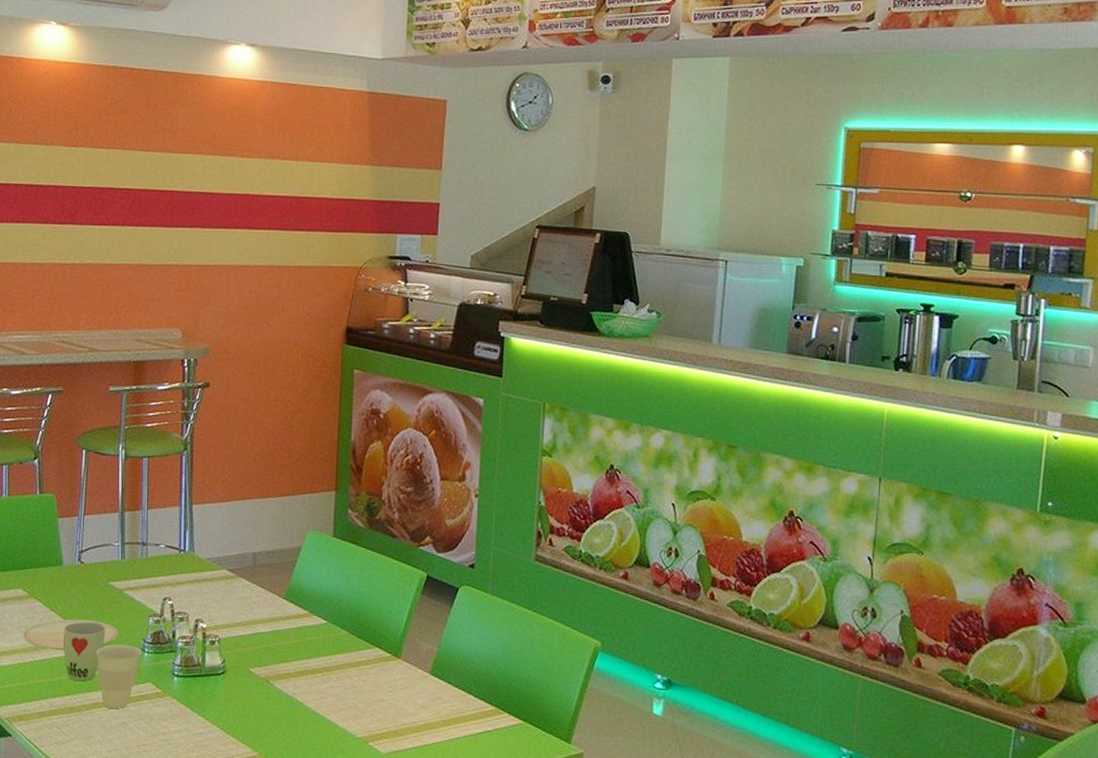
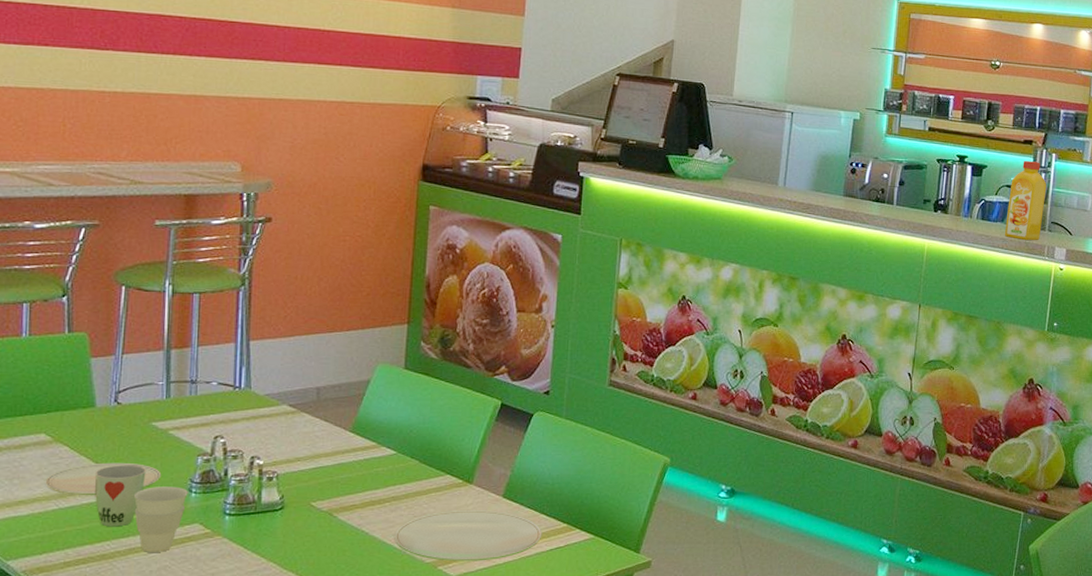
plate: none [327,684,471,740] -> present [394,509,543,562]
juice bottle: none [982,308,1035,404] -> present [1004,160,1047,241]

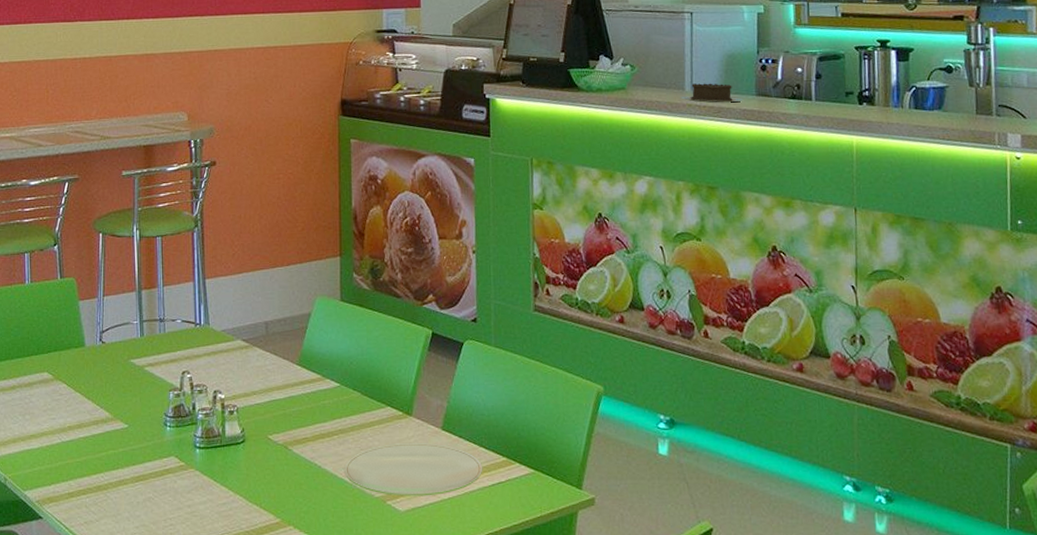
plate: present [45,462,162,496] -> none [50,398,141,430]
cup: present [94,465,146,527] -> none [88,400,129,460]
cup: present [133,486,188,552] -> none [119,420,164,484]
chocolate cake: none [772,180,831,201] -> present [680,83,743,104]
juice bottle: present [1004,160,1047,241] -> none [943,38,988,129]

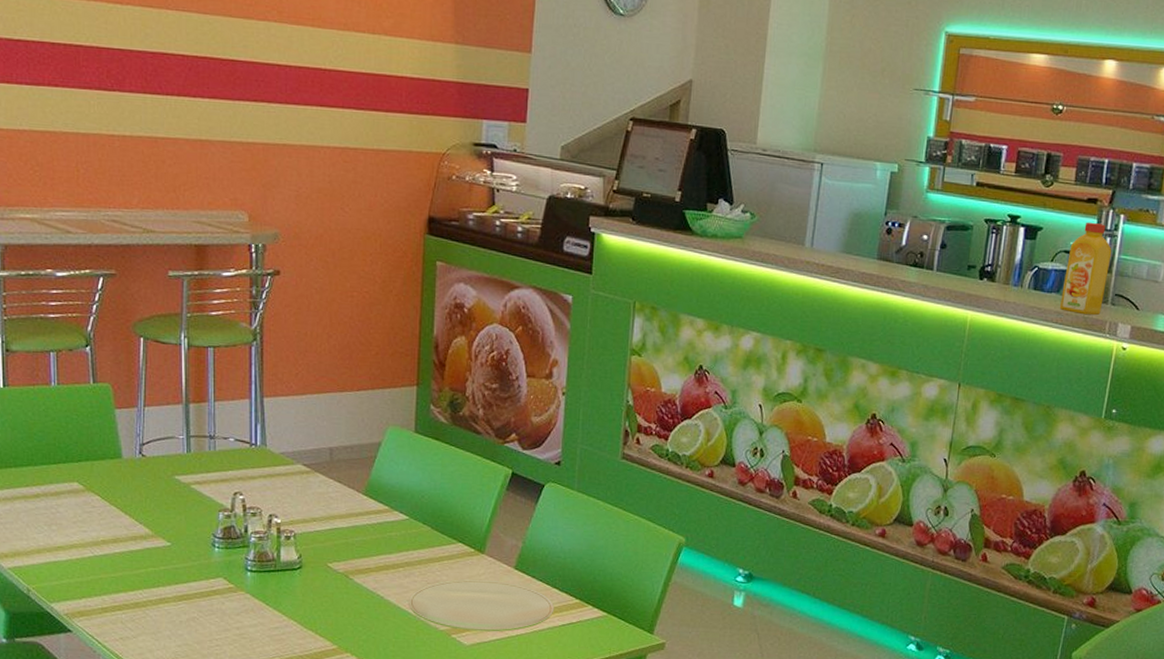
chocolate cake: present [680,83,743,104] -> none [798,240,863,265]
juice bottle: none [943,38,988,129] -> present [1059,222,1112,316]

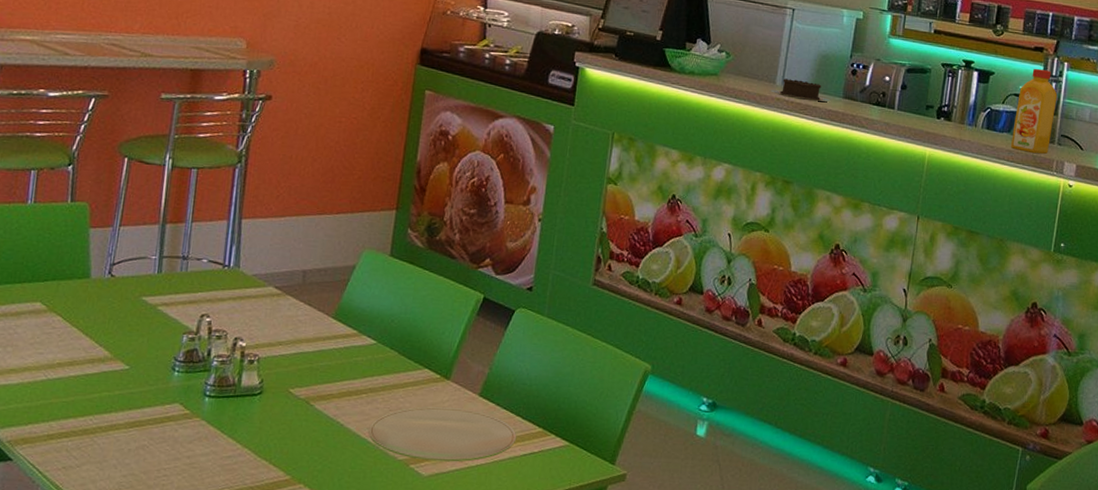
chocolate cake: none [798,240,863,265] -> present [770,78,830,102]

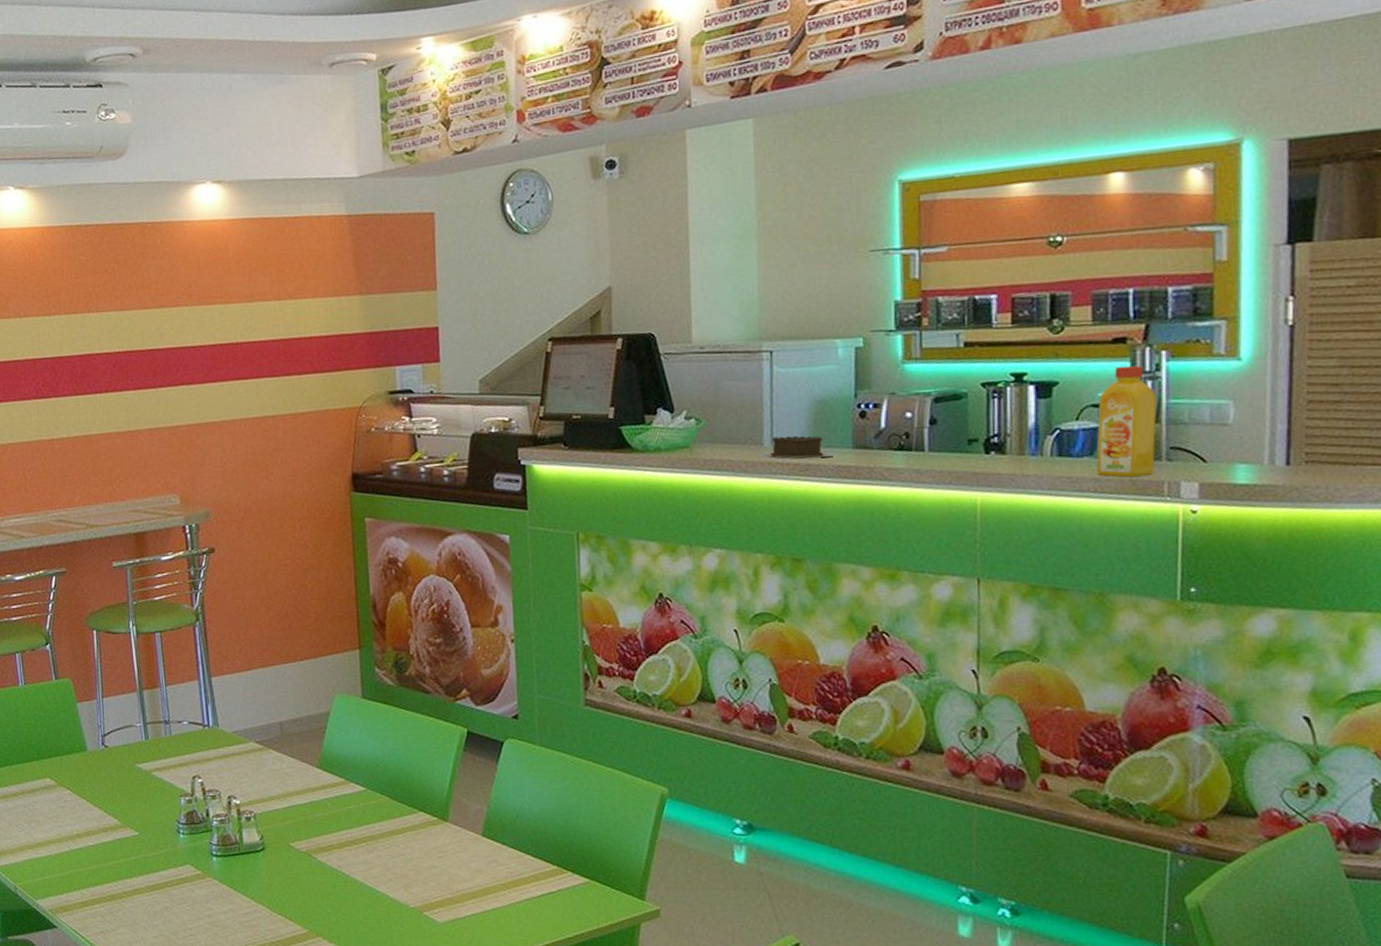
plate: present [368,406,517,462] -> none [375,849,531,907]

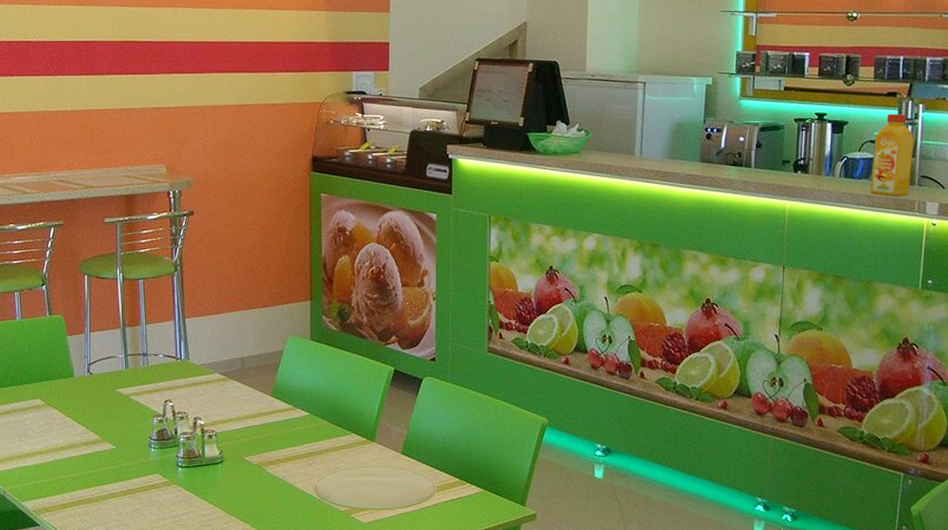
plate: none [375,849,531,907] -> present [313,464,438,511]
chocolate cake: present [757,435,836,460] -> none [630,149,688,168]

